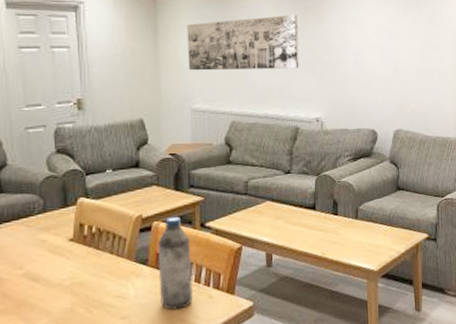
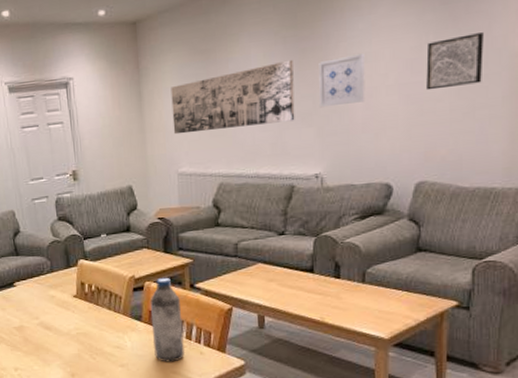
wall art: none [318,17,355,59] -> present [319,53,365,108]
wall art: none [398,14,437,54] -> present [426,32,483,91]

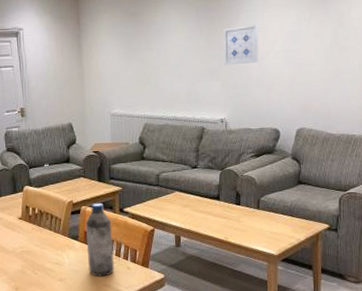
wall art: present [171,59,295,135] -> none [106,25,205,81]
wall art: present [426,32,483,91] -> none [304,14,345,57]

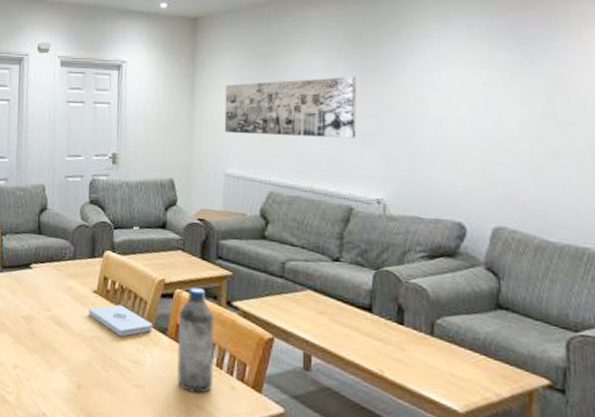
notepad: none [17,225,67,248] -> present [89,304,153,337]
wall art: none [106,25,205,81] -> present [224,76,356,139]
wall art: present [223,24,259,66] -> none [384,81,434,131]

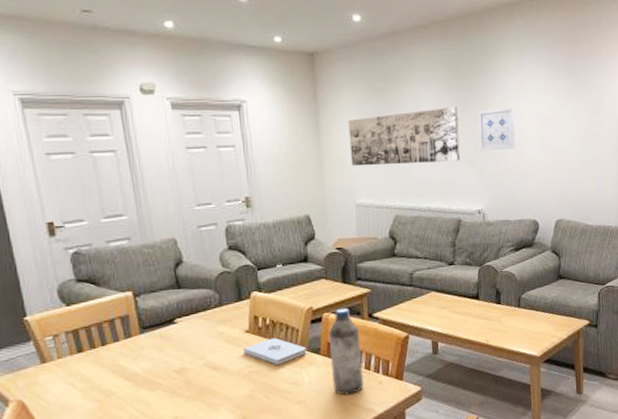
wall art: none [384,81,434,131] -> present [478,108,516,151]

